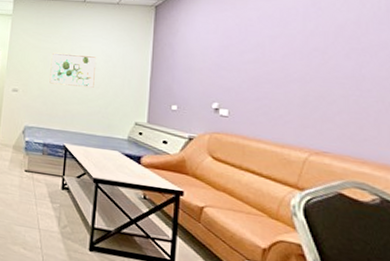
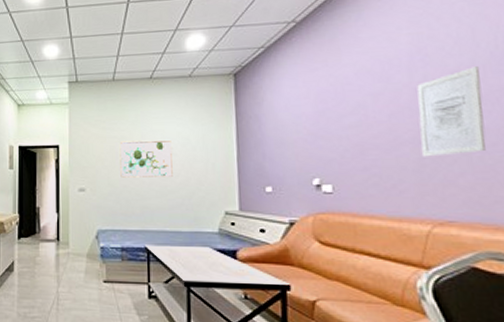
wall art: none [306,23,364,96] -> present [417,66,486,157]

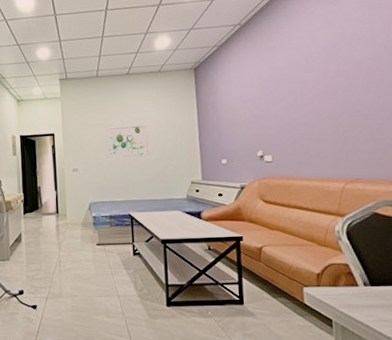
wall art: present [417,66,486,157] -> none [332,58,382,130]

